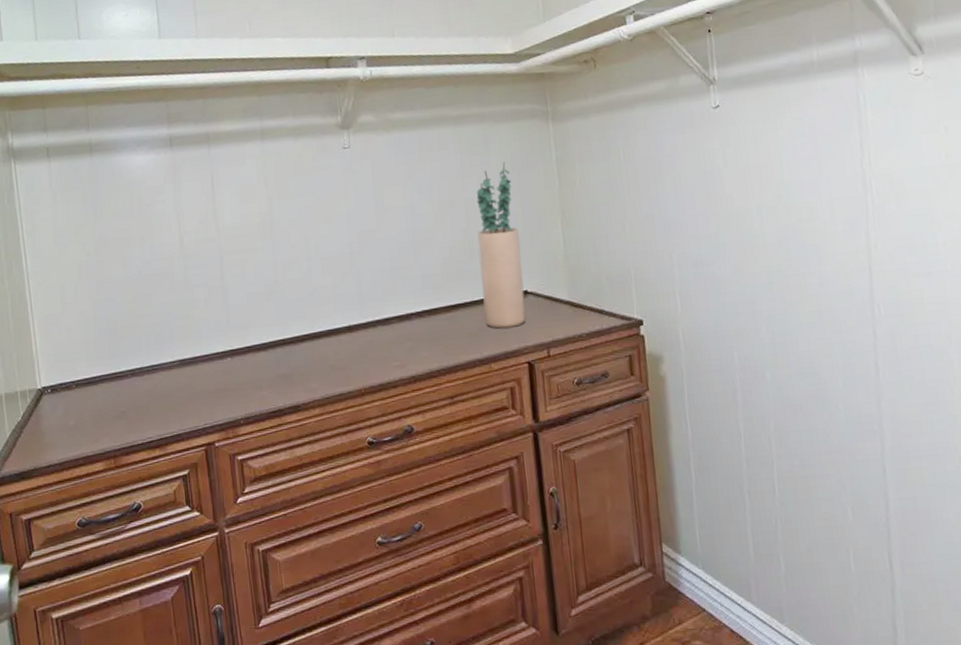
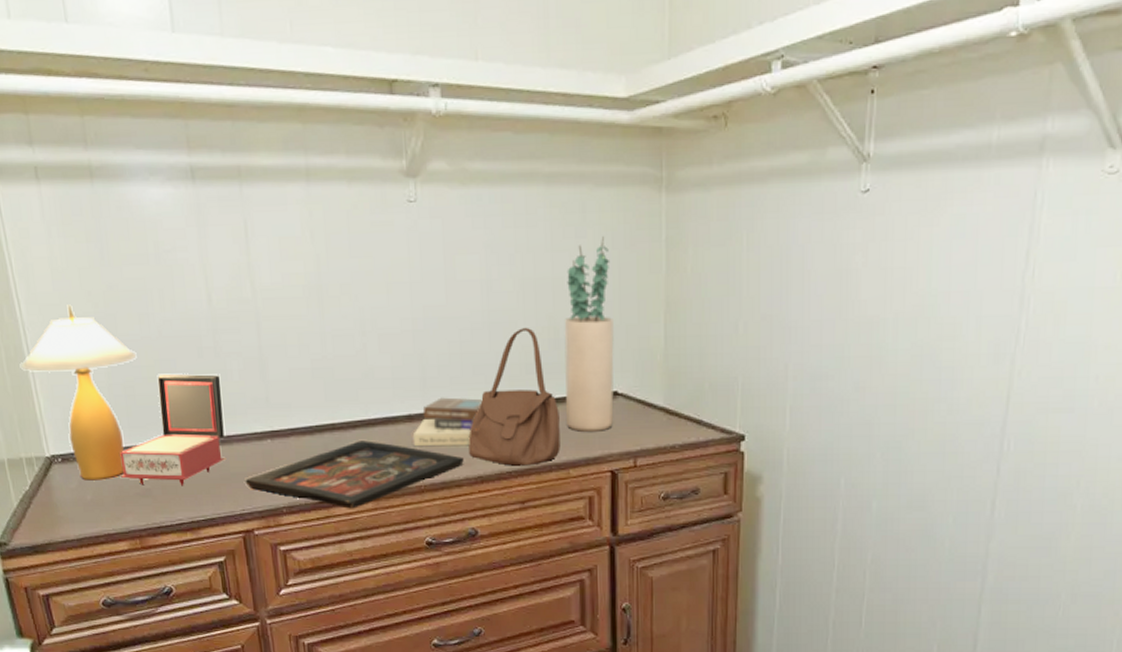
table lamp: none [23,255,120,408] -> present [21,305,137,481]
jewelry box: none [100,305,191,409] -> present [120,373,225,487]
decorative tray: none [208,352,398,416] -> present [245,440,464,509]
books: none [352,307,412,354] -> present [412,397,483,447]
handbag: none [401,241,482,365] -> present [468,327,560,467]

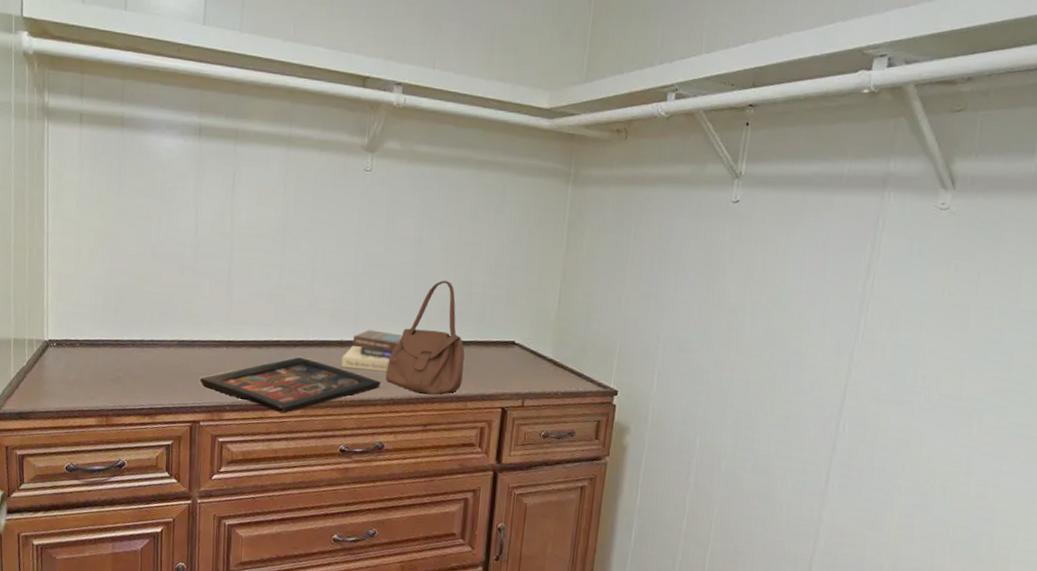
table lamp: present [21,305,137,481] -> none [39,221,132,365]
jewelry box: present [120,373,225,487] -> none [100,284,194,378]
vase: present [564,236,614,433] -> none [470,214,521,374]

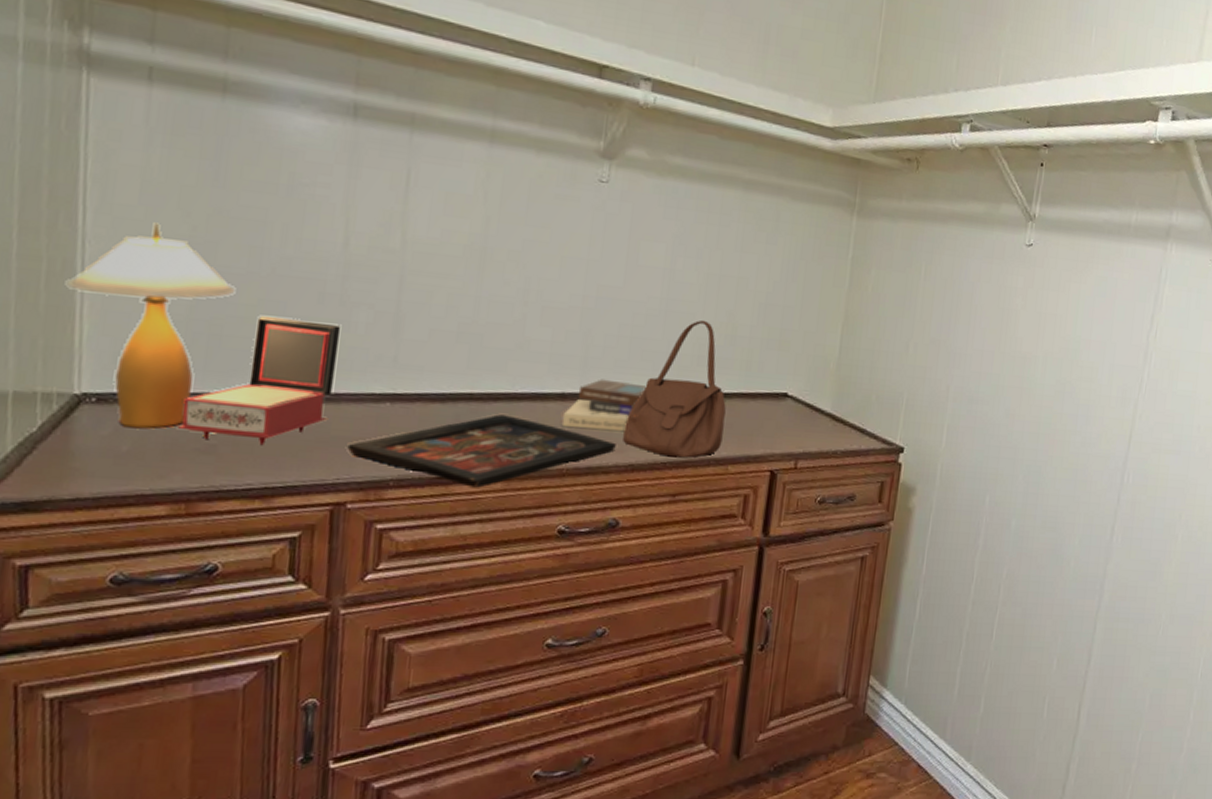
table lamp: none [39,221,132,365] -> present [67,222,236,429]
jewelry box: none [100,284,194,378] -> present [176,315,341,446]

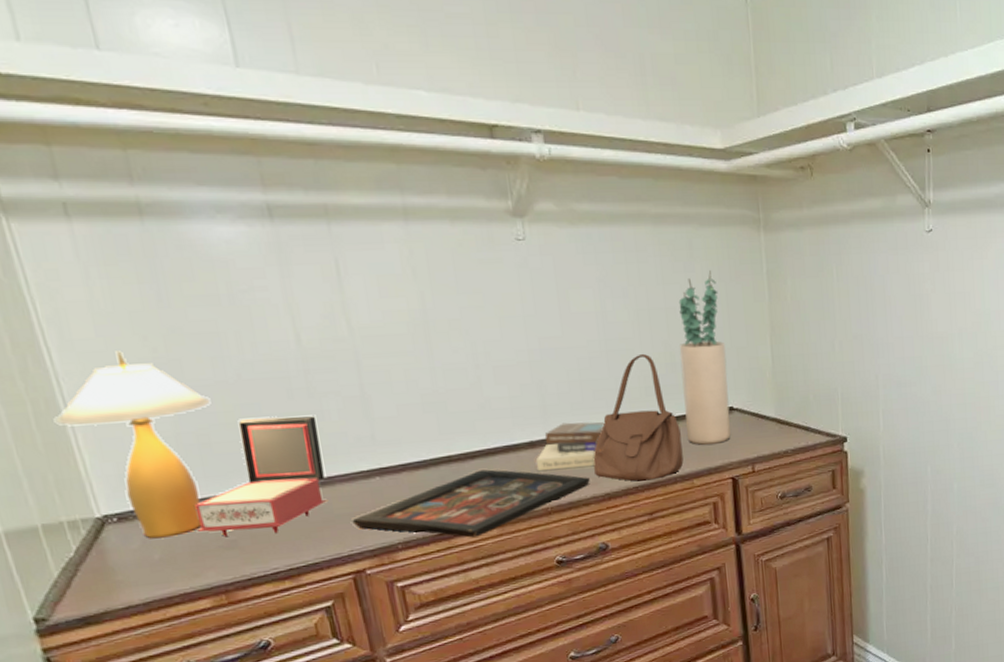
vase: none [732,246,797,431] -> present [678,270,731,446]

